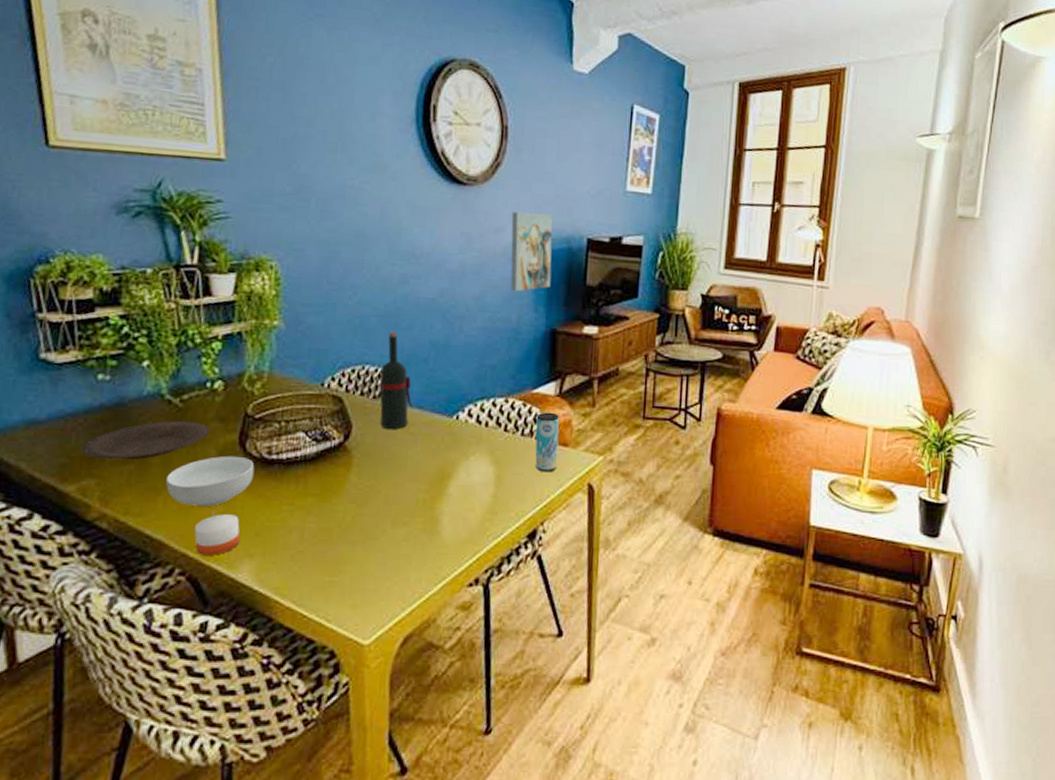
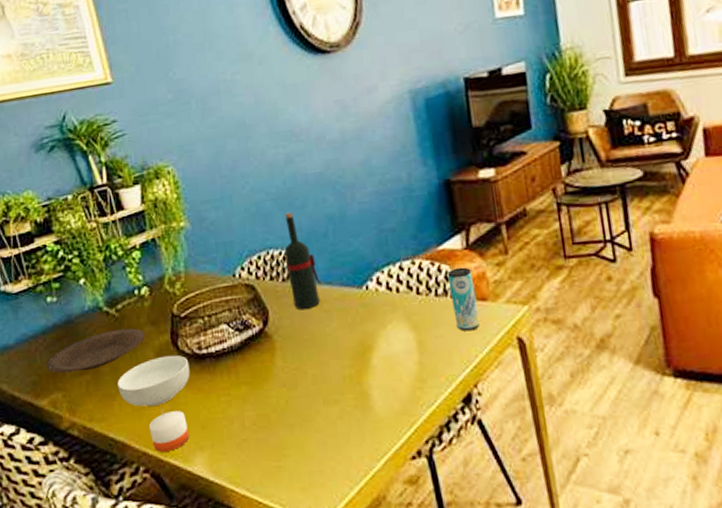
wall art: present [510,212,553,292] -> none [380,61,435,150]

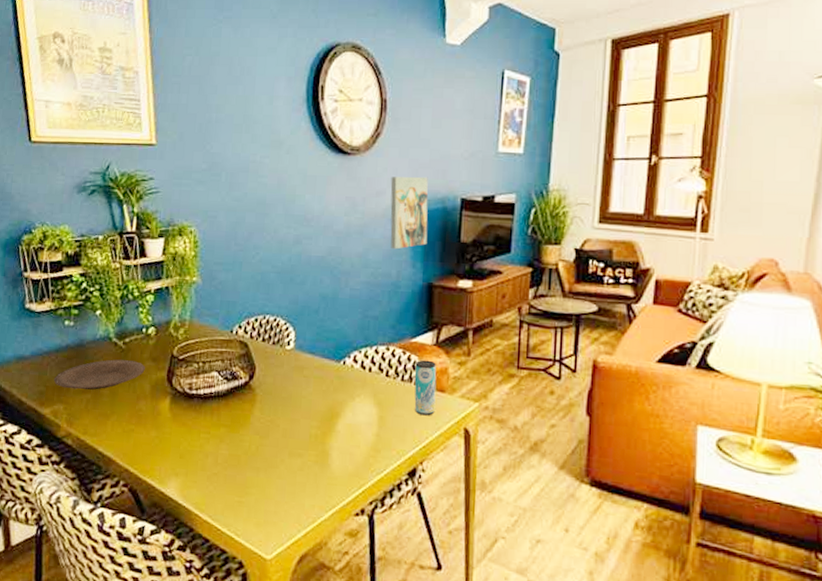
cereal bowl: present [117,355,190,407] -> none [113,389,179,432]
candle: present [148,411,190,452] -> none [134,438,169,472]
wine bottle: present [284,212,322,309] -> none [278,285,306,372]
wall art: none [380,61,435,150] -> present [390,176,429,250]

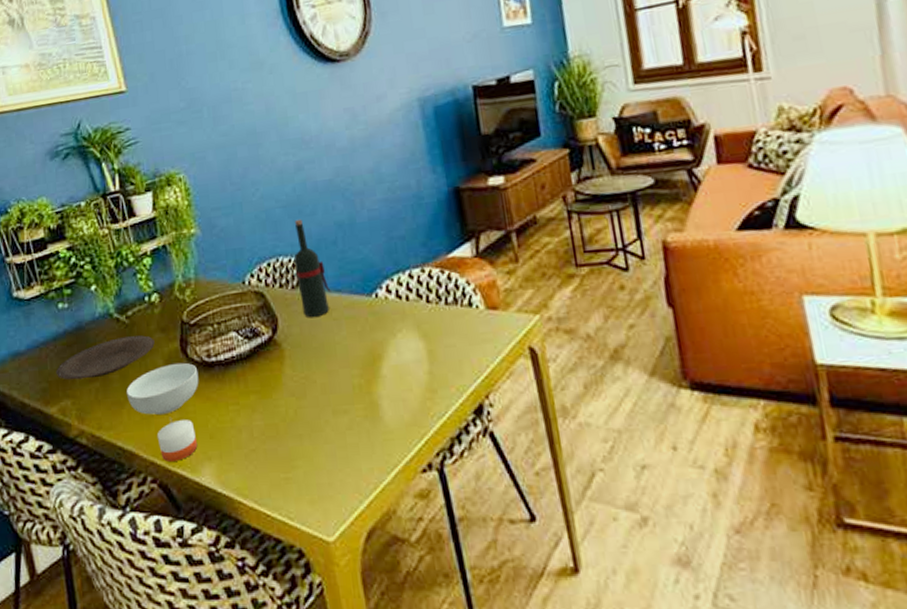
cereal bowl: none [113,389,179,432] -> present [126,362,199,416]
candle: none [134,438,169,472] -> present [157,420,198,462]
wine bottle: none [278,285,306,372] -> present [293,219,331,317]
wall art: present [390,176,429,250] -> none [389,69,444,157]
beverage can: present [414,360,437,416] -> none [457,275,491,341]

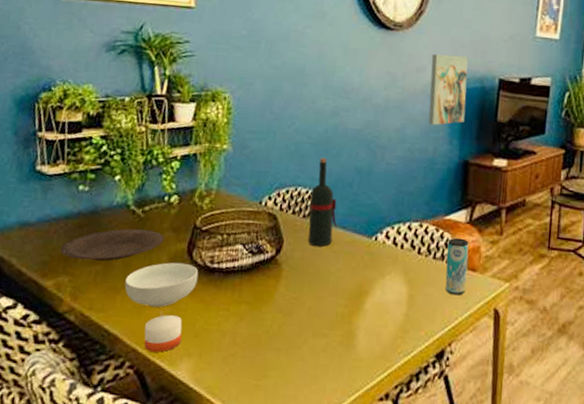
wall art: none [389,69,444,157] -> present [428,54,468,126]
beverage can: none [457,275,491,341] -> present [445,237,469,296]

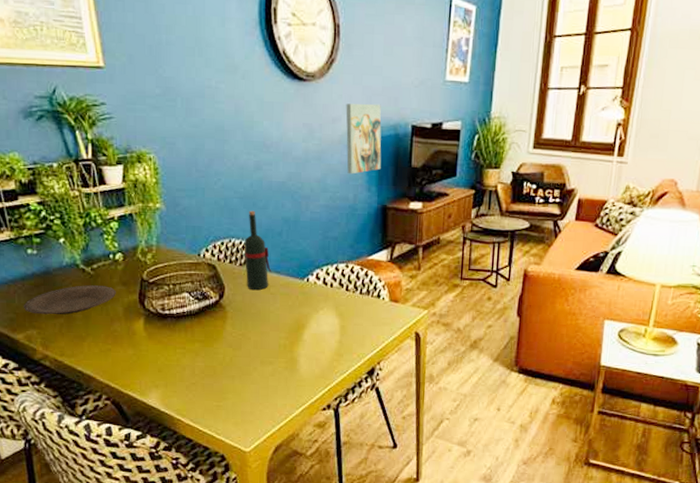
cereal bowl: present [124,262,199,308] -> none [87,311,153,351]
candle: present [144,315,182,352] -> none [113,356,148,386]
beverage can: present [445,237,469,296] -> none [371,275,391,323]

